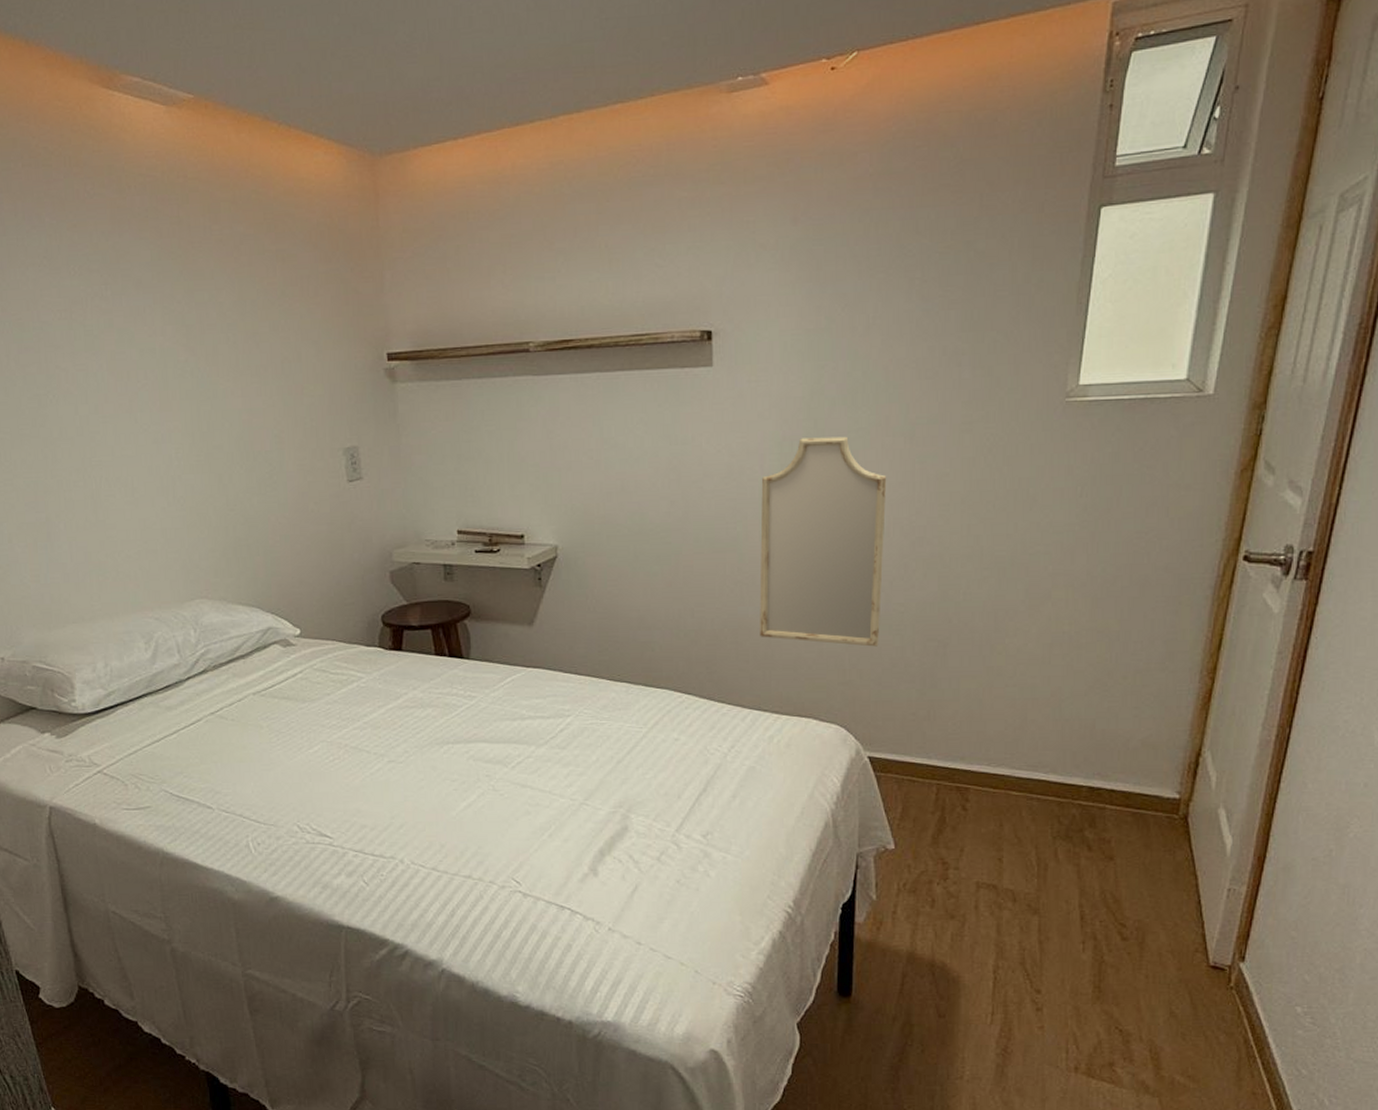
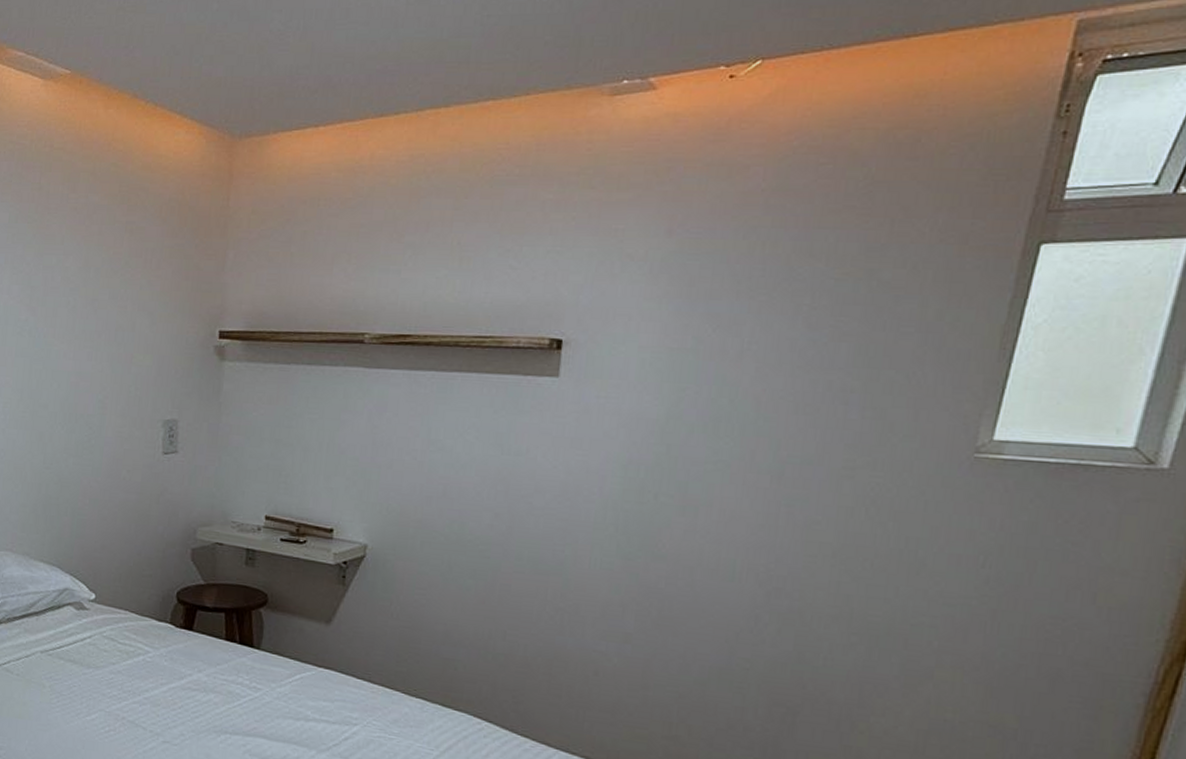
home mirror: present [759,436,887,647] -> none [577,463,746,703]

